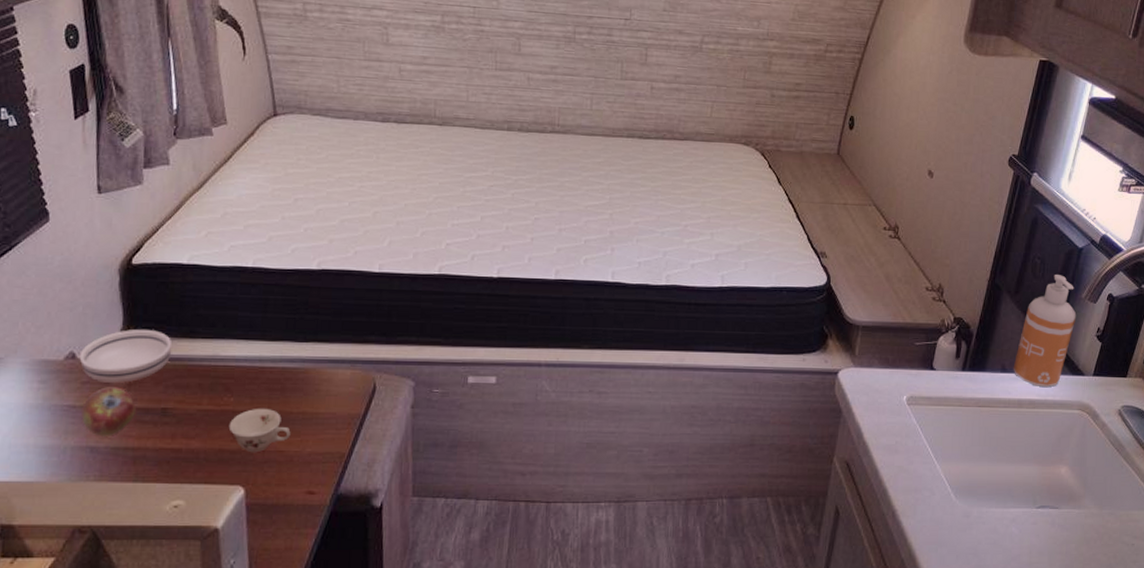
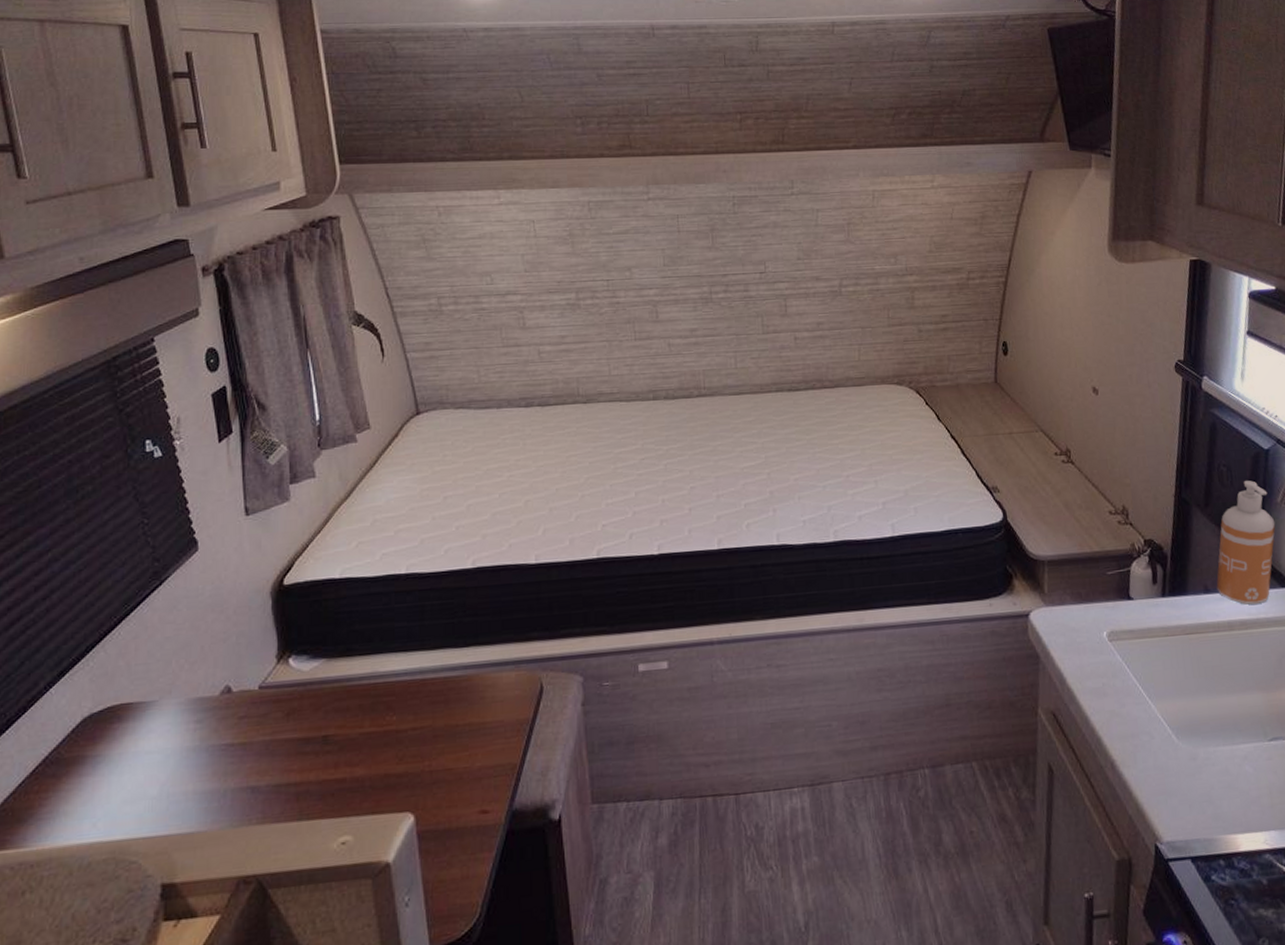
bowl: present [79,328,172,384] -> none [235,652,330,716]
fruit: present [81,387,136,436] -> none [240,718,295,775]
teacup: present [228,408,291,453] -> none [393,723,458,775]

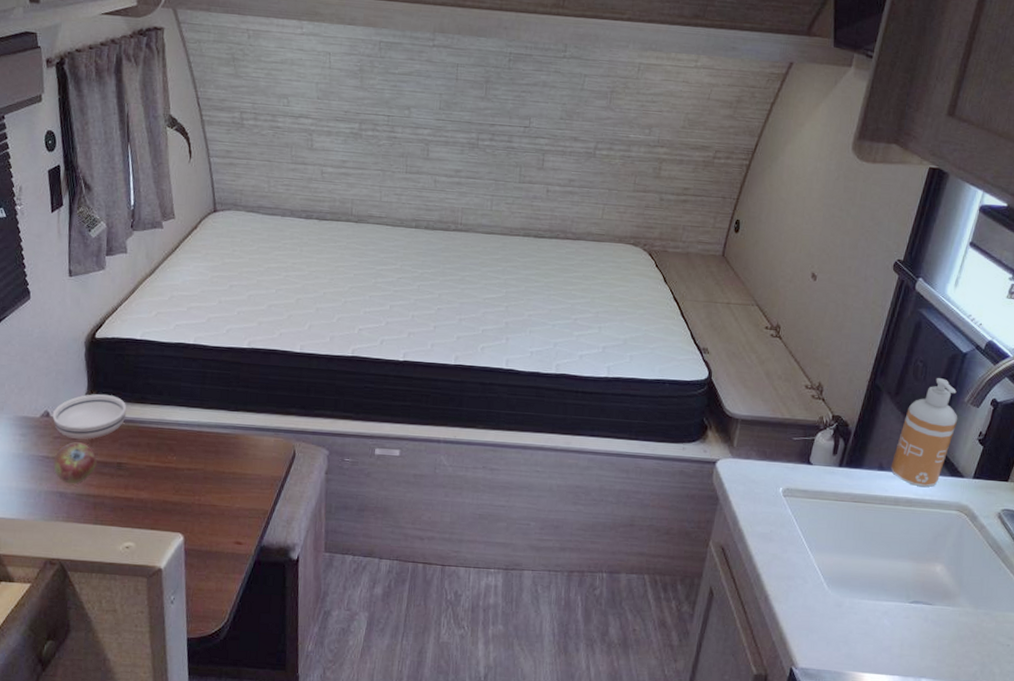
bowl: none [235,652,330,716] -> present [52,393,127,440]
fruit: none [240,718,295,775] -> present [53,442,97,484]

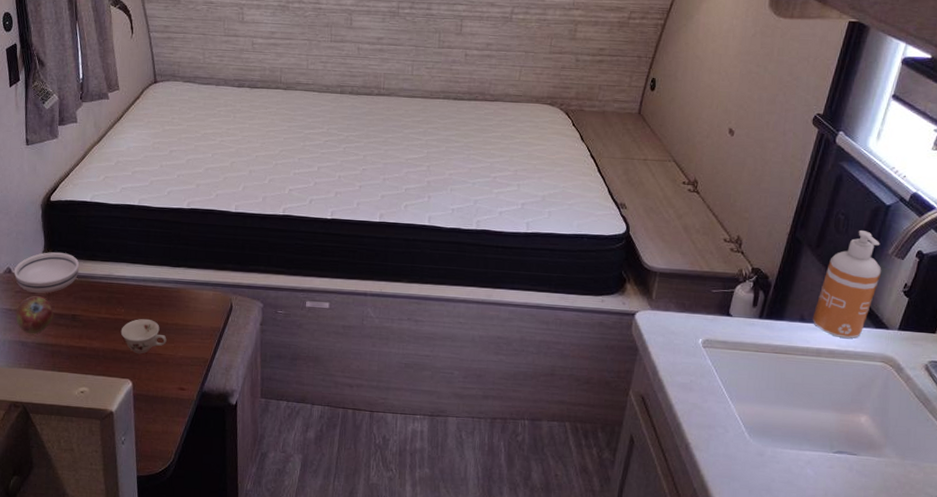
teacup: none [171,466,223,506] -> present [120,318,167,354]

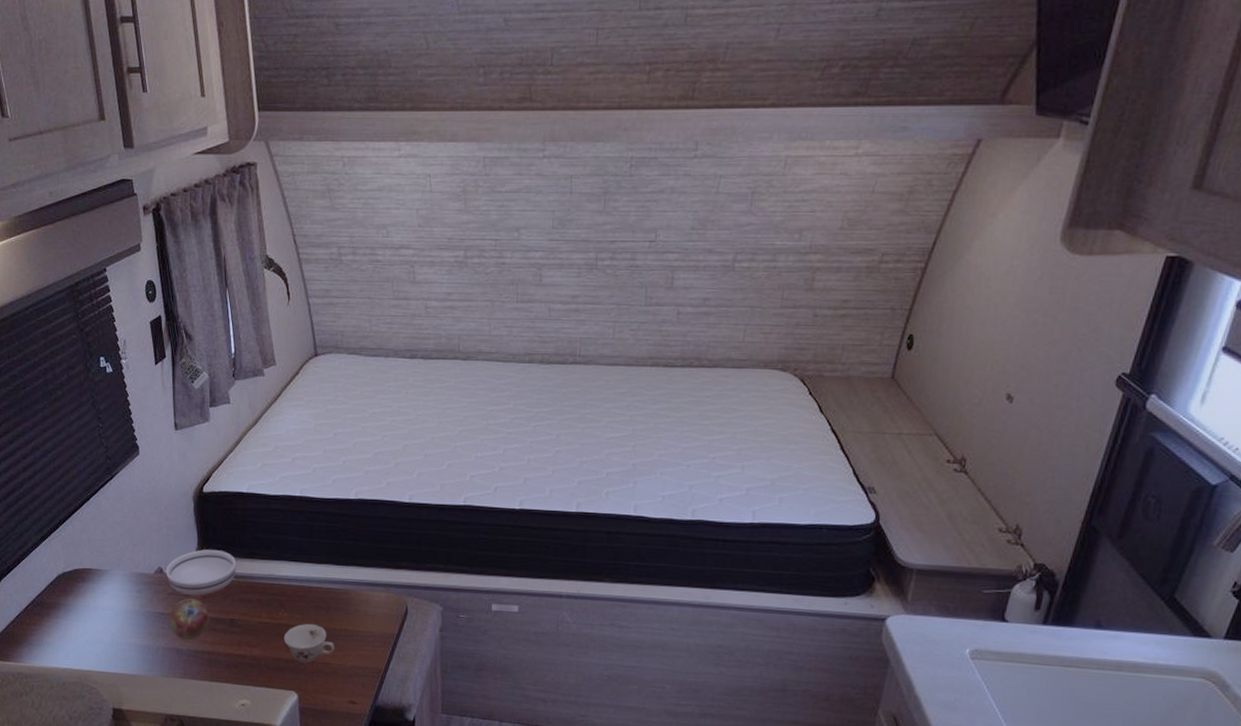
soap dispenser: present [812,230,882,339] -> none [1111,517,1204,650]

